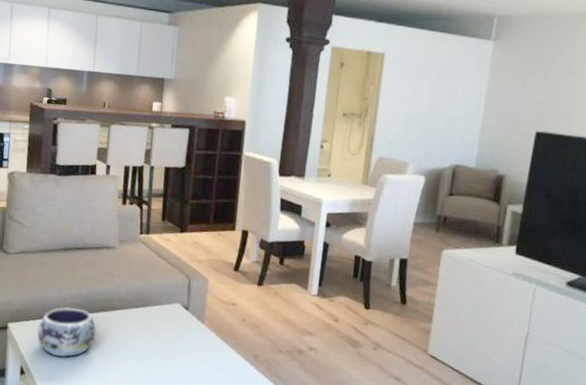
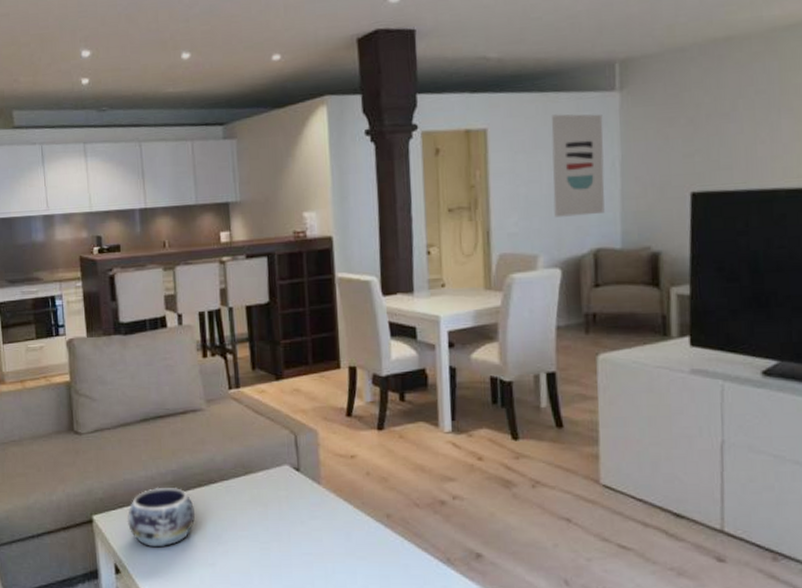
wall art: none [427,51,478,137] -> present [551,114,605,217]

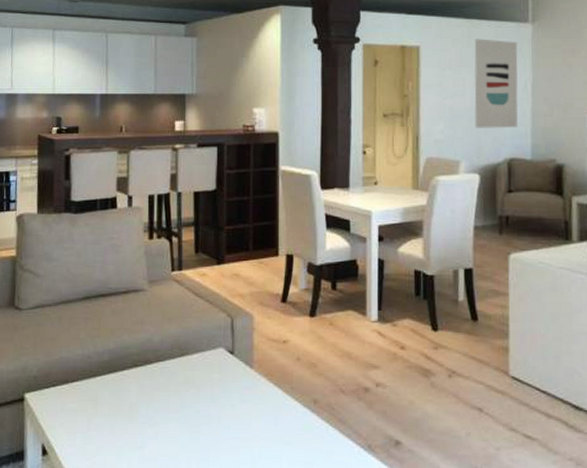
decorative bowl: present [127,487,196,546] -> none [59,366,129,427]

